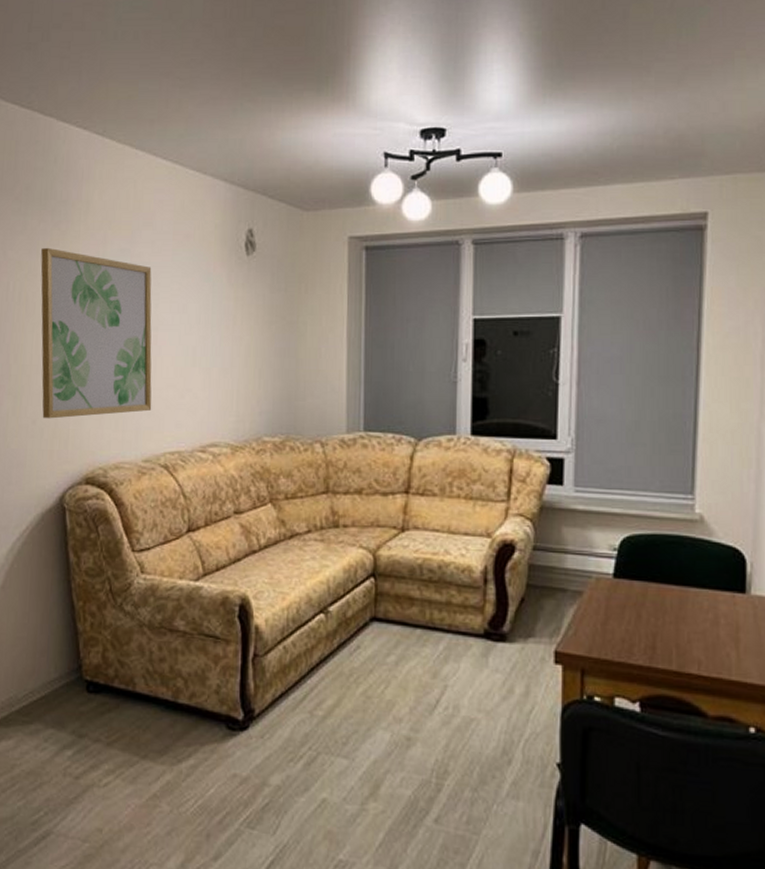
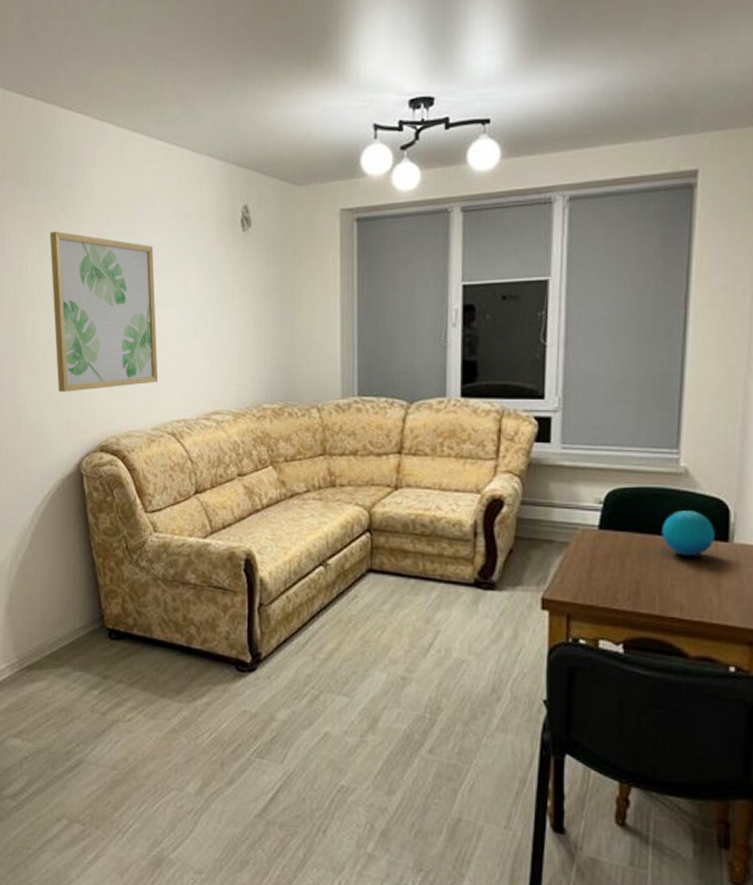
decorative orb: none [677,559,733,609] -> present [661,510,716,557]

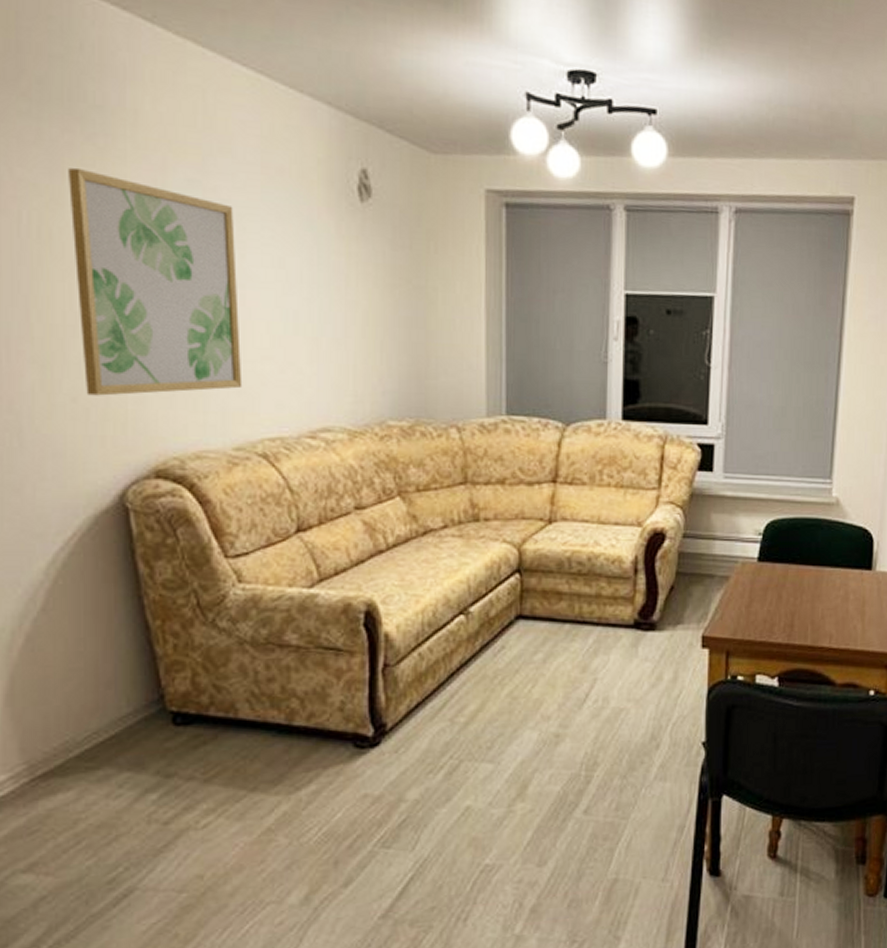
decorative orb: present [661,510,716,557] -> none [814,540,862,586]

